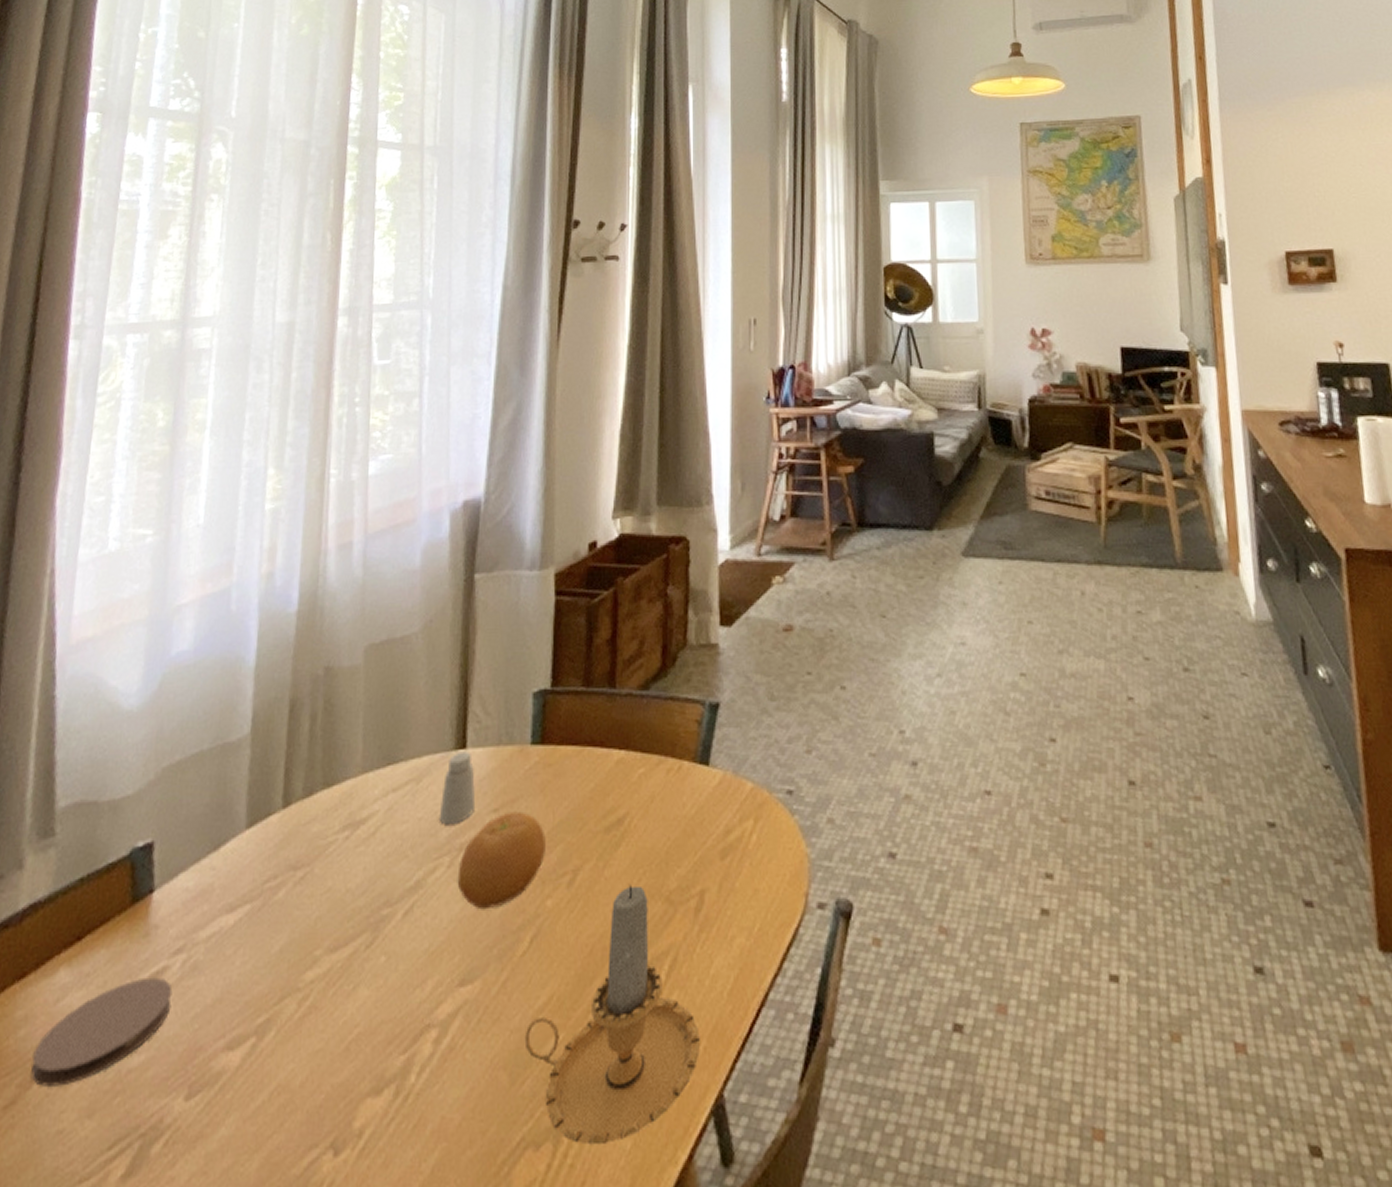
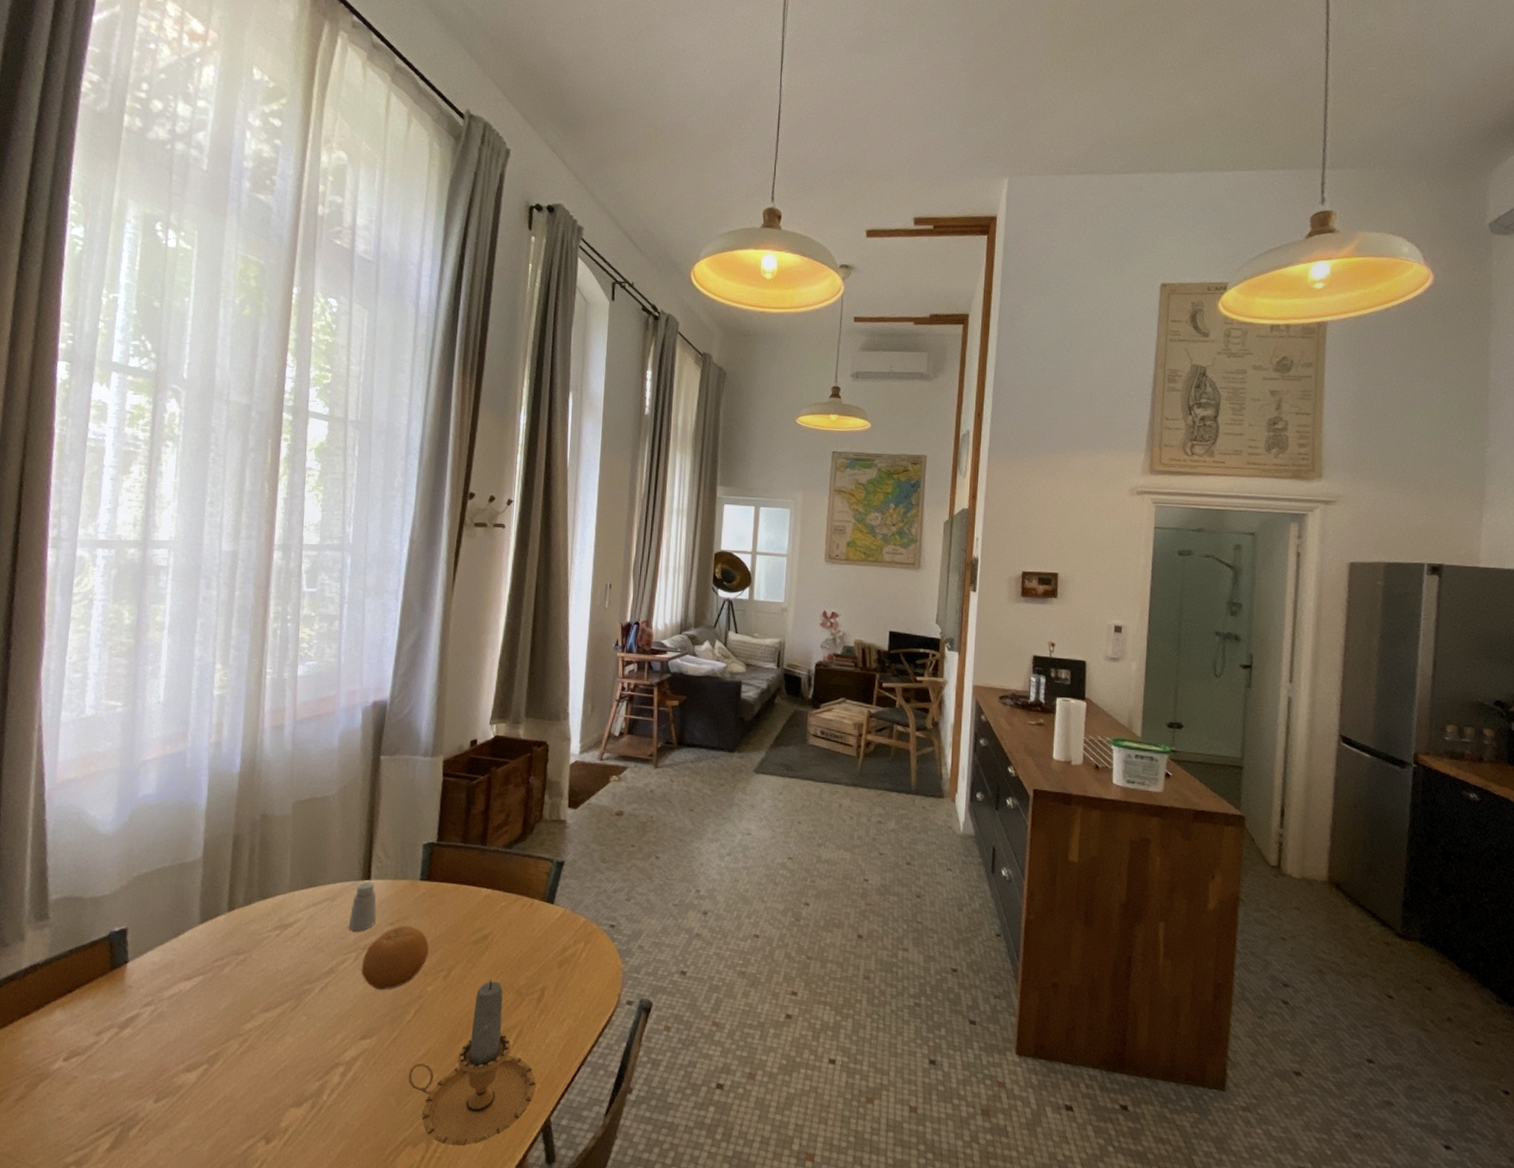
coaster: present [31,977,173,1086] -> none [36,1020,144,1089]

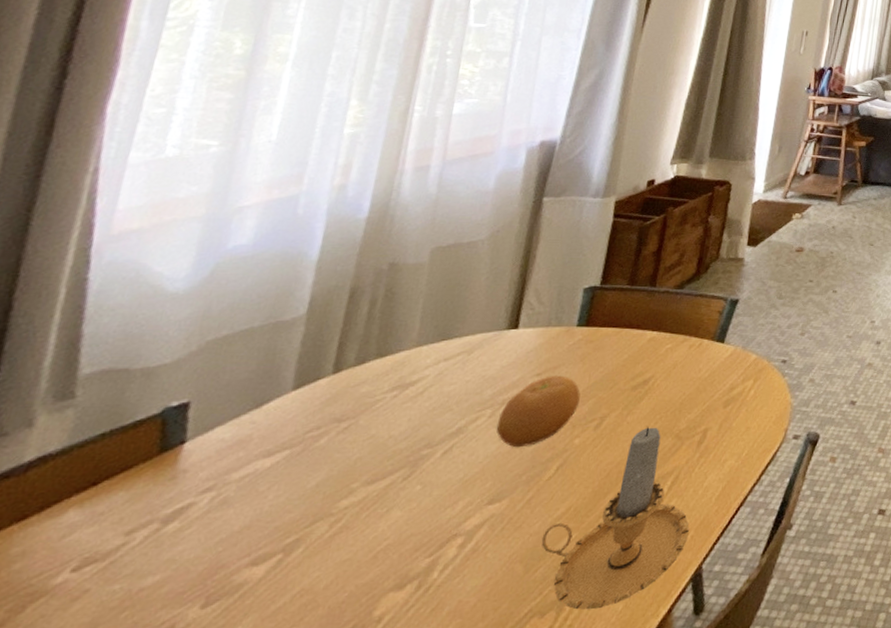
saltshaker: present [348,881,377,932] -> none [485,331,523,386]

